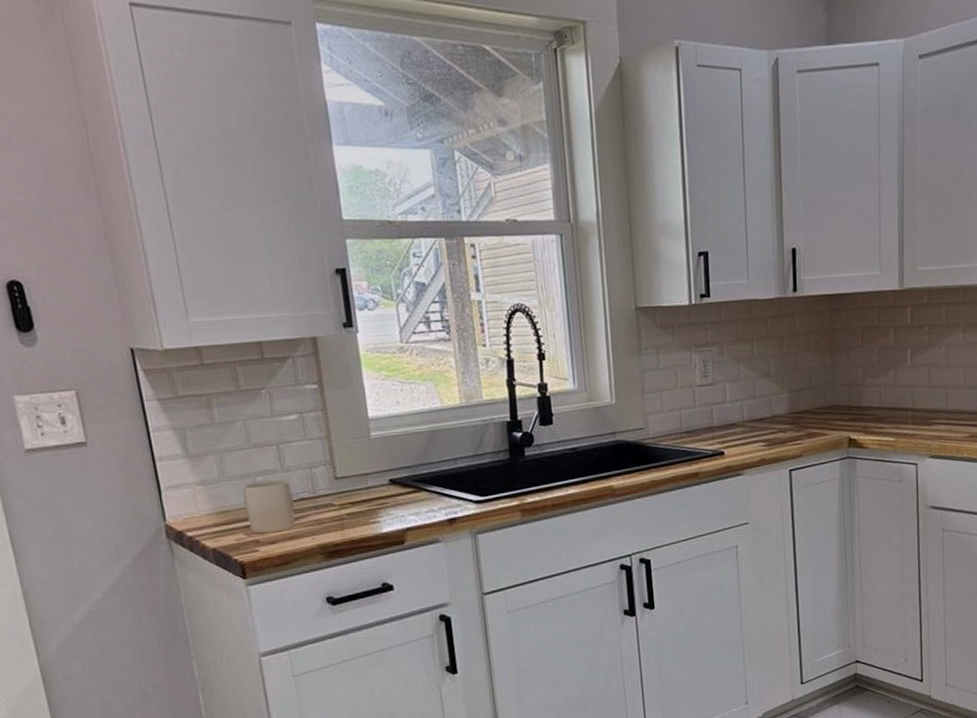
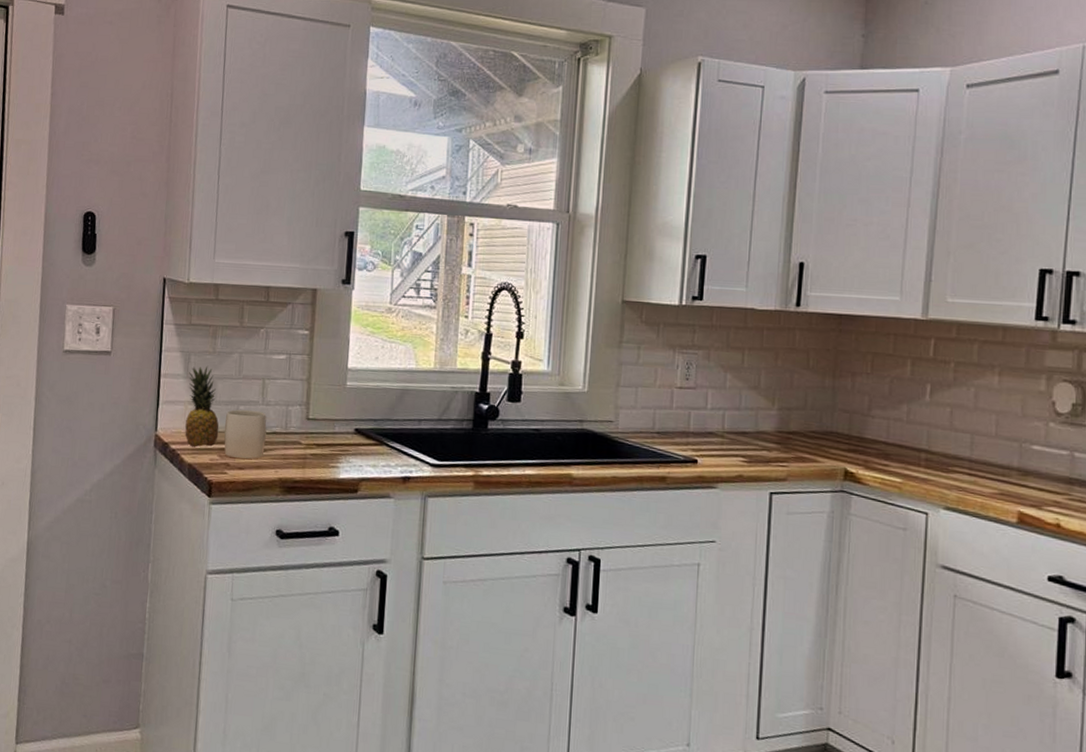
fruit: none [188,440,240,531] -> present [185,366,219,448]

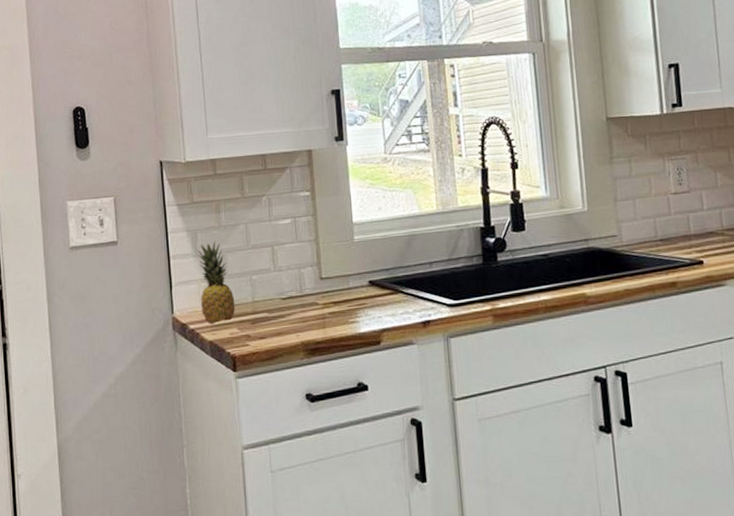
mug: present [224,409,267,460] -> none [239,278,283,329]

